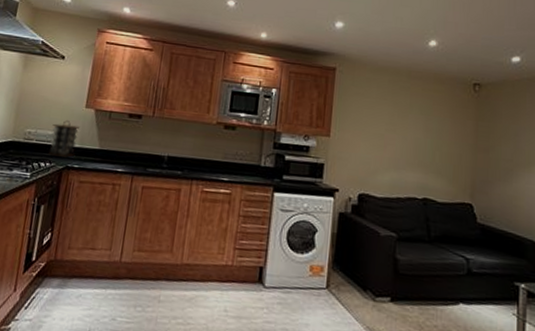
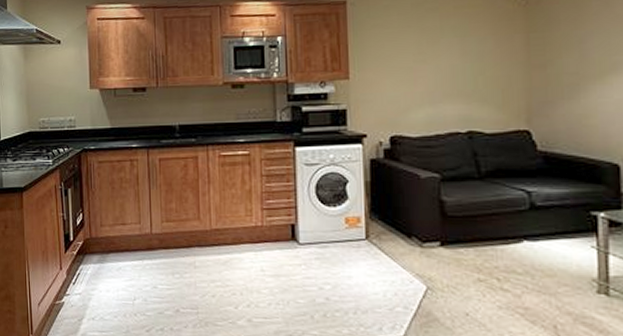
spice rack: present [48,120,79,158] -> none [63,104,90,140]

